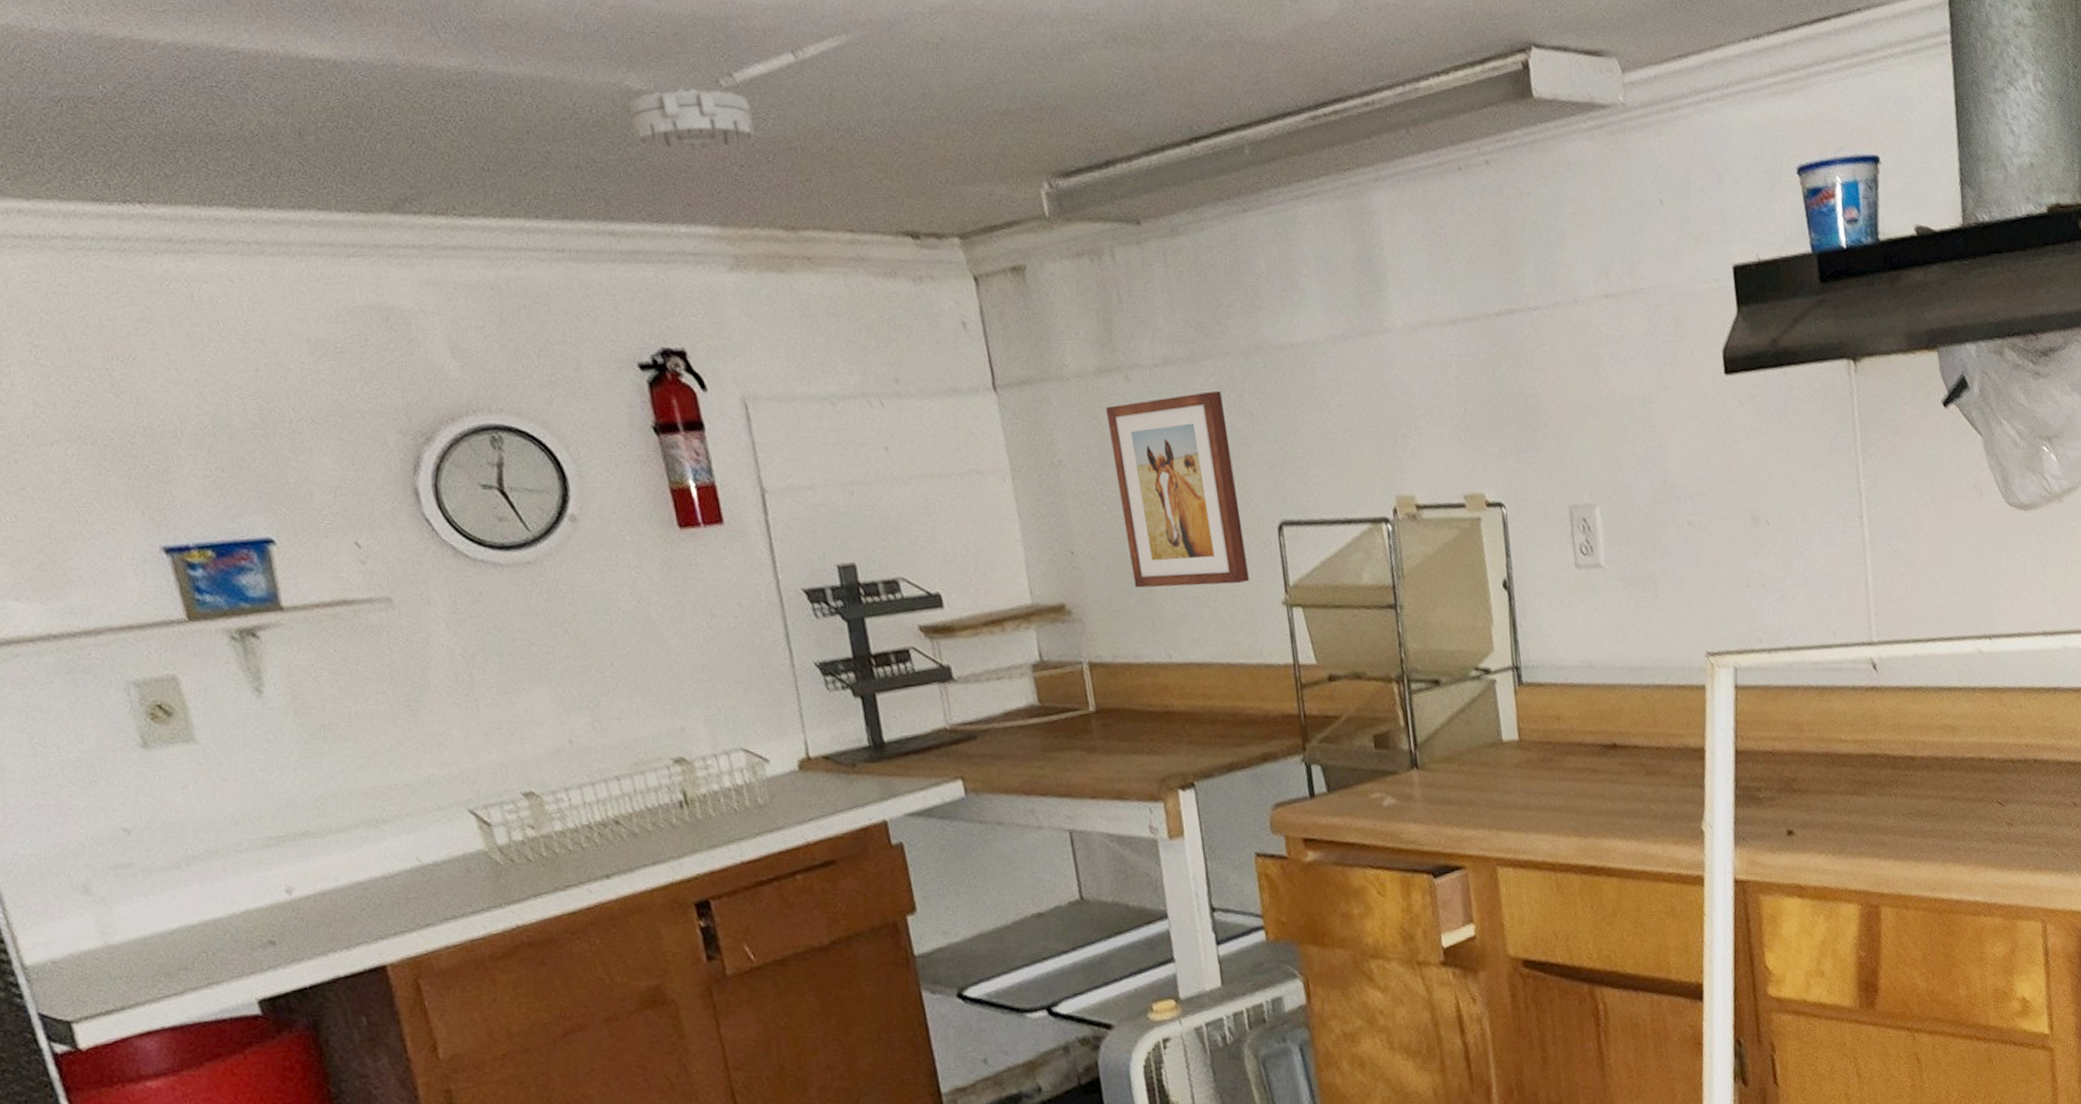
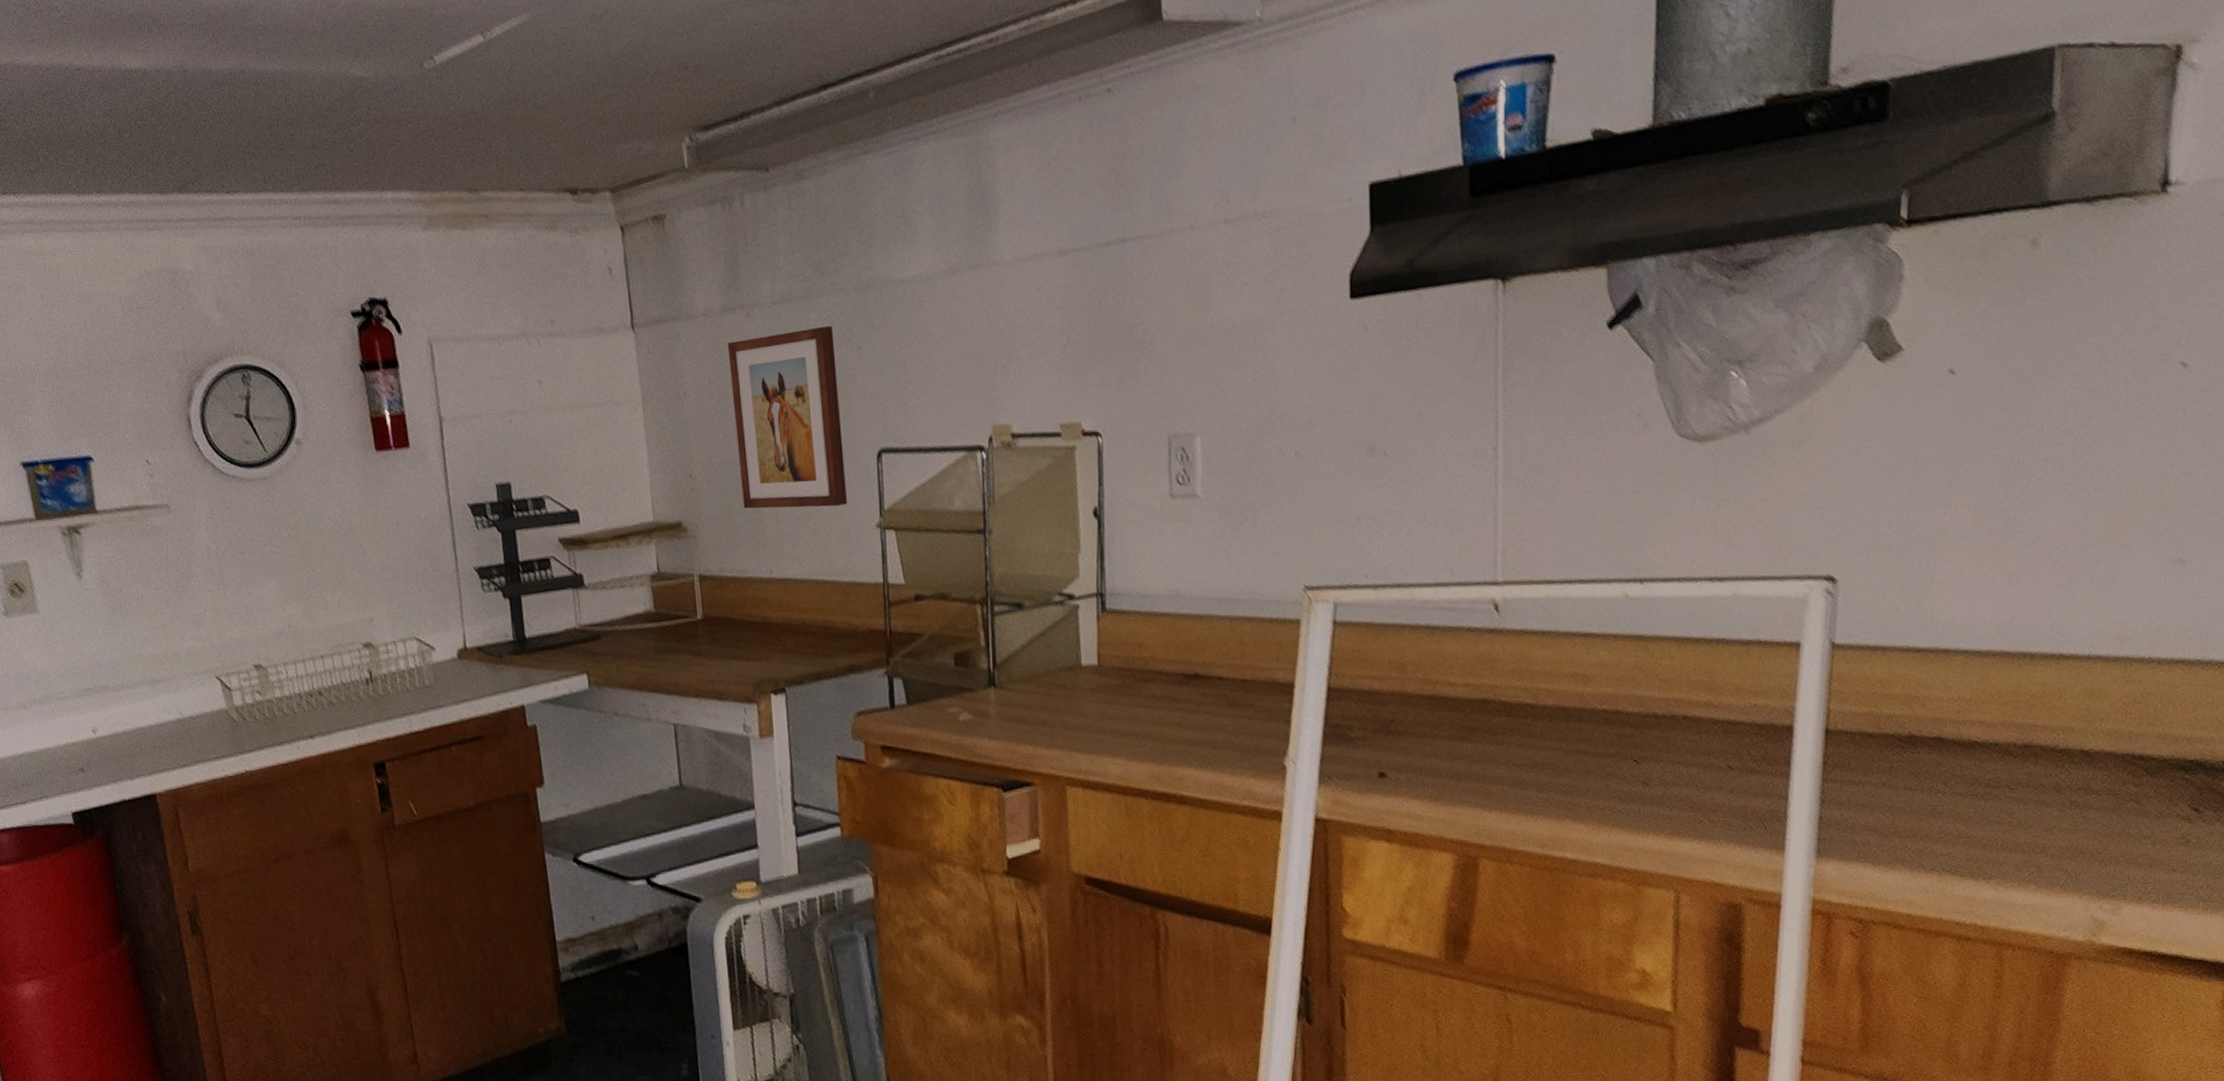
smoke detector: present [629,88,756,151] -> none [353,72,450,127]

